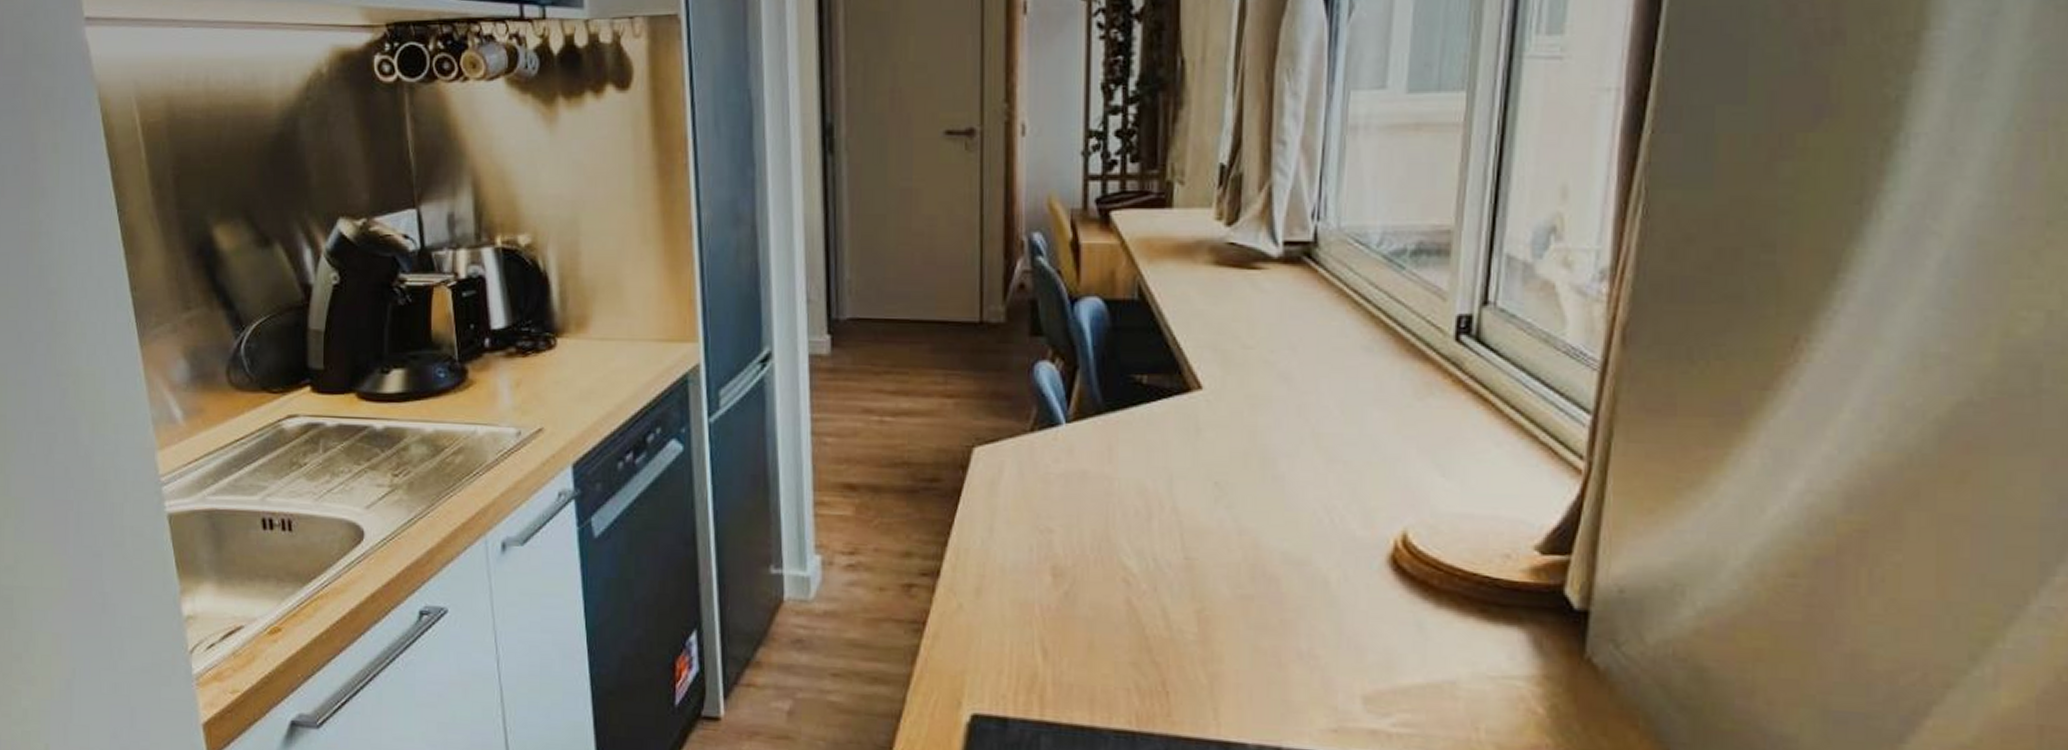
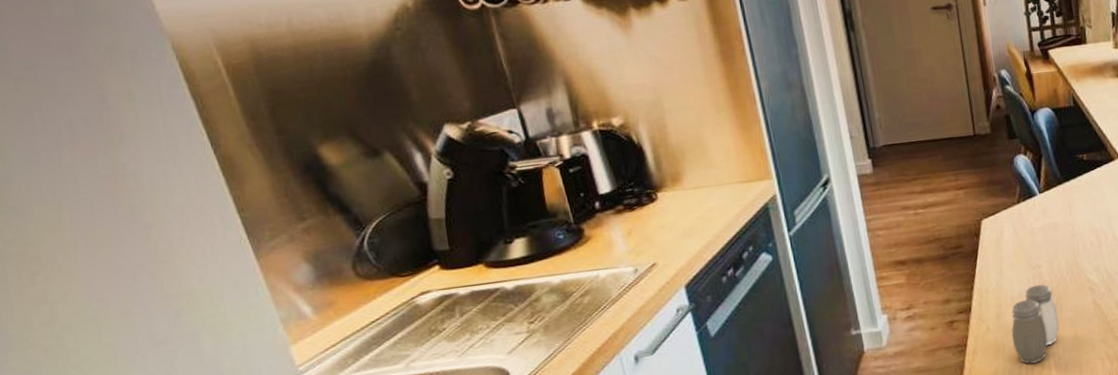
salt and pepper shaker: none [994,557,1070,673] -> present [1011,284,1060,364]

